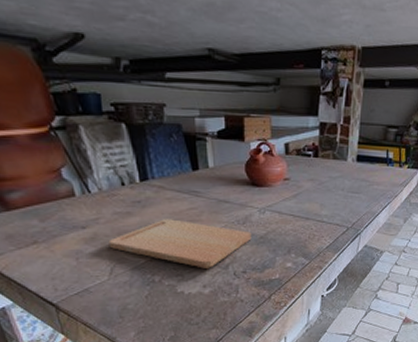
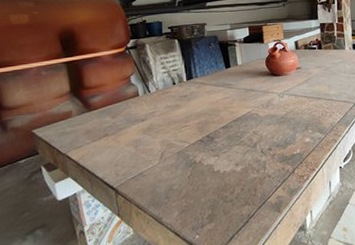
cutting board: present [108,219,252,269] -> none [161,108,274,148]

